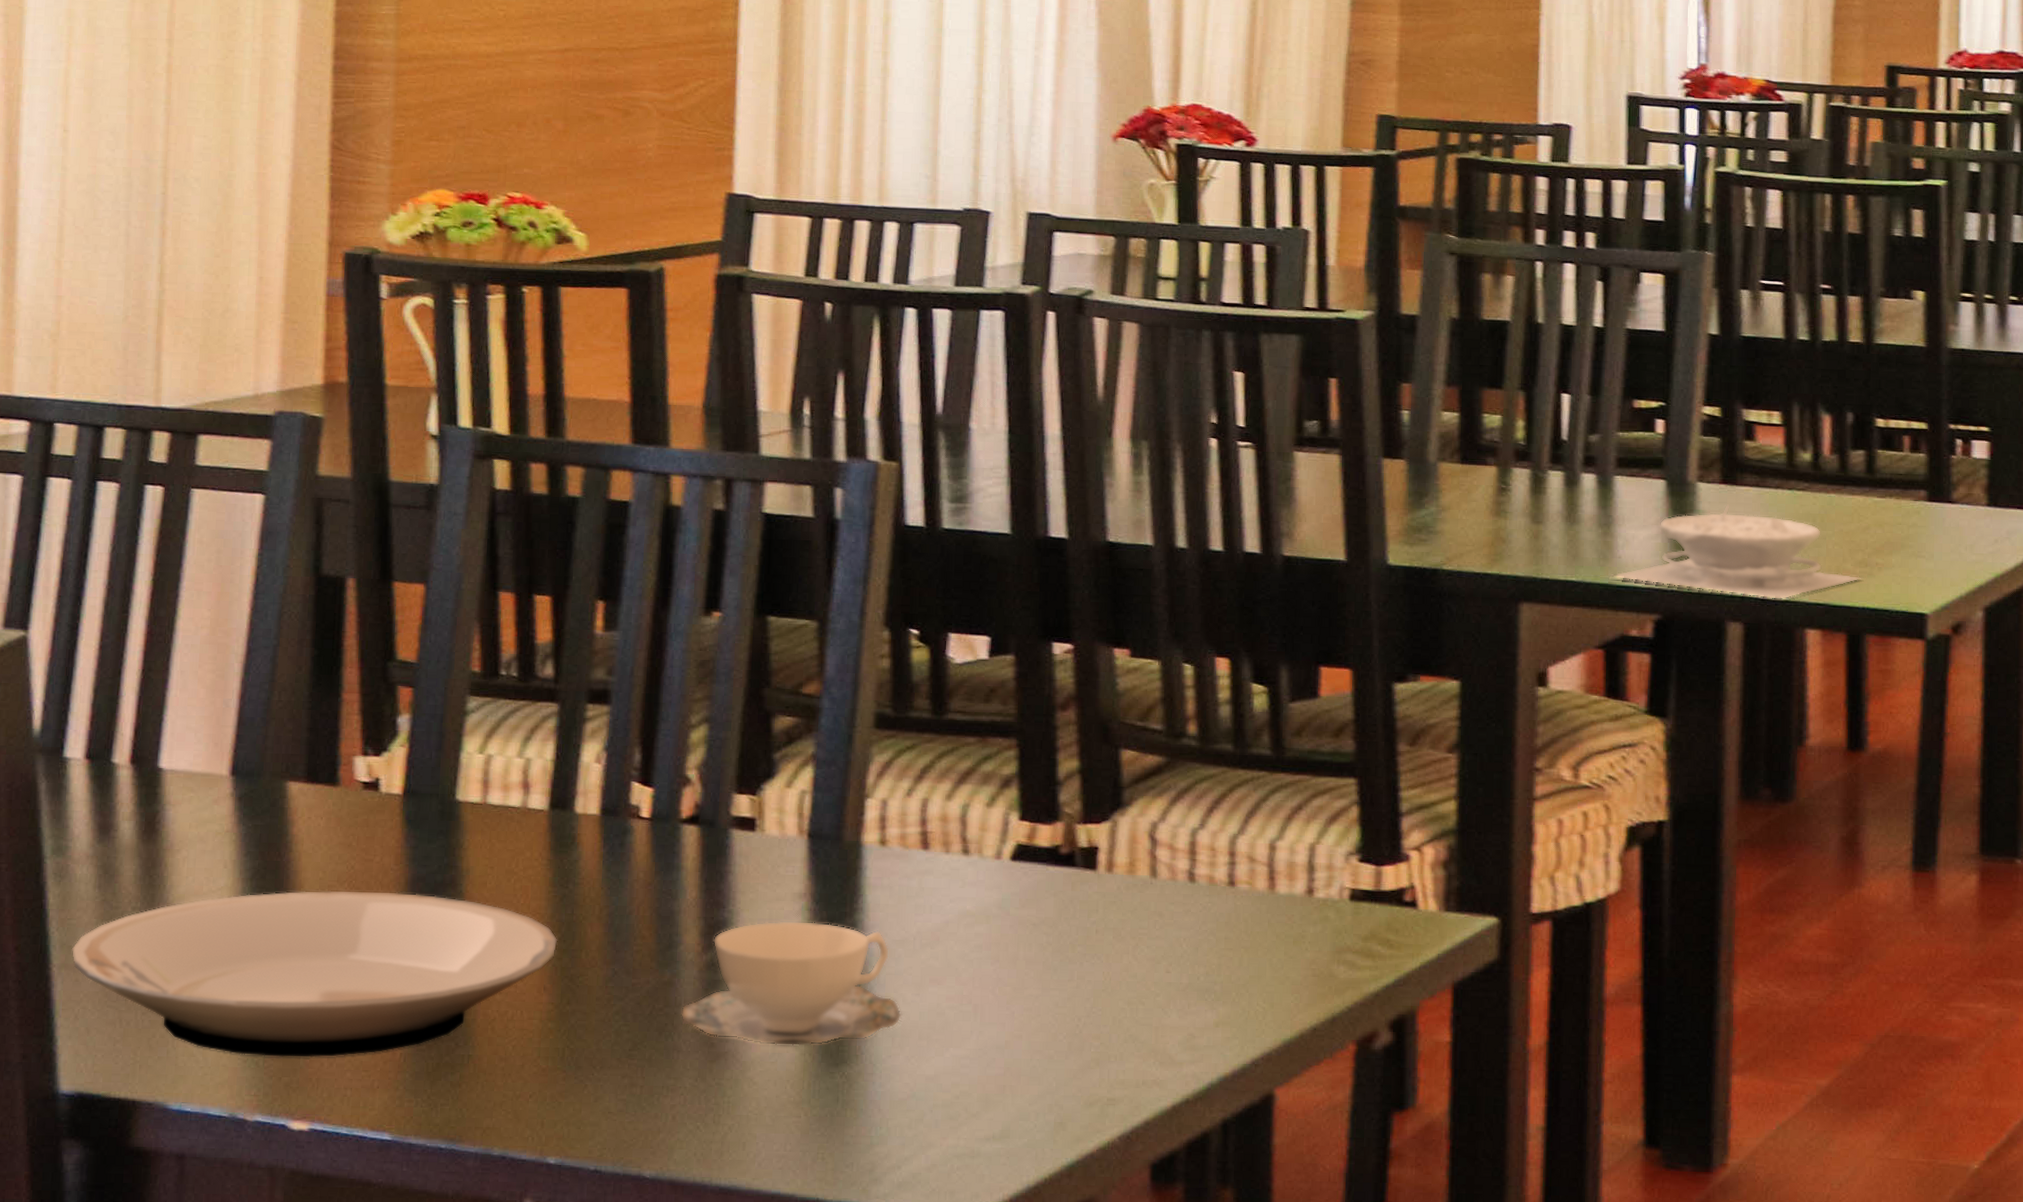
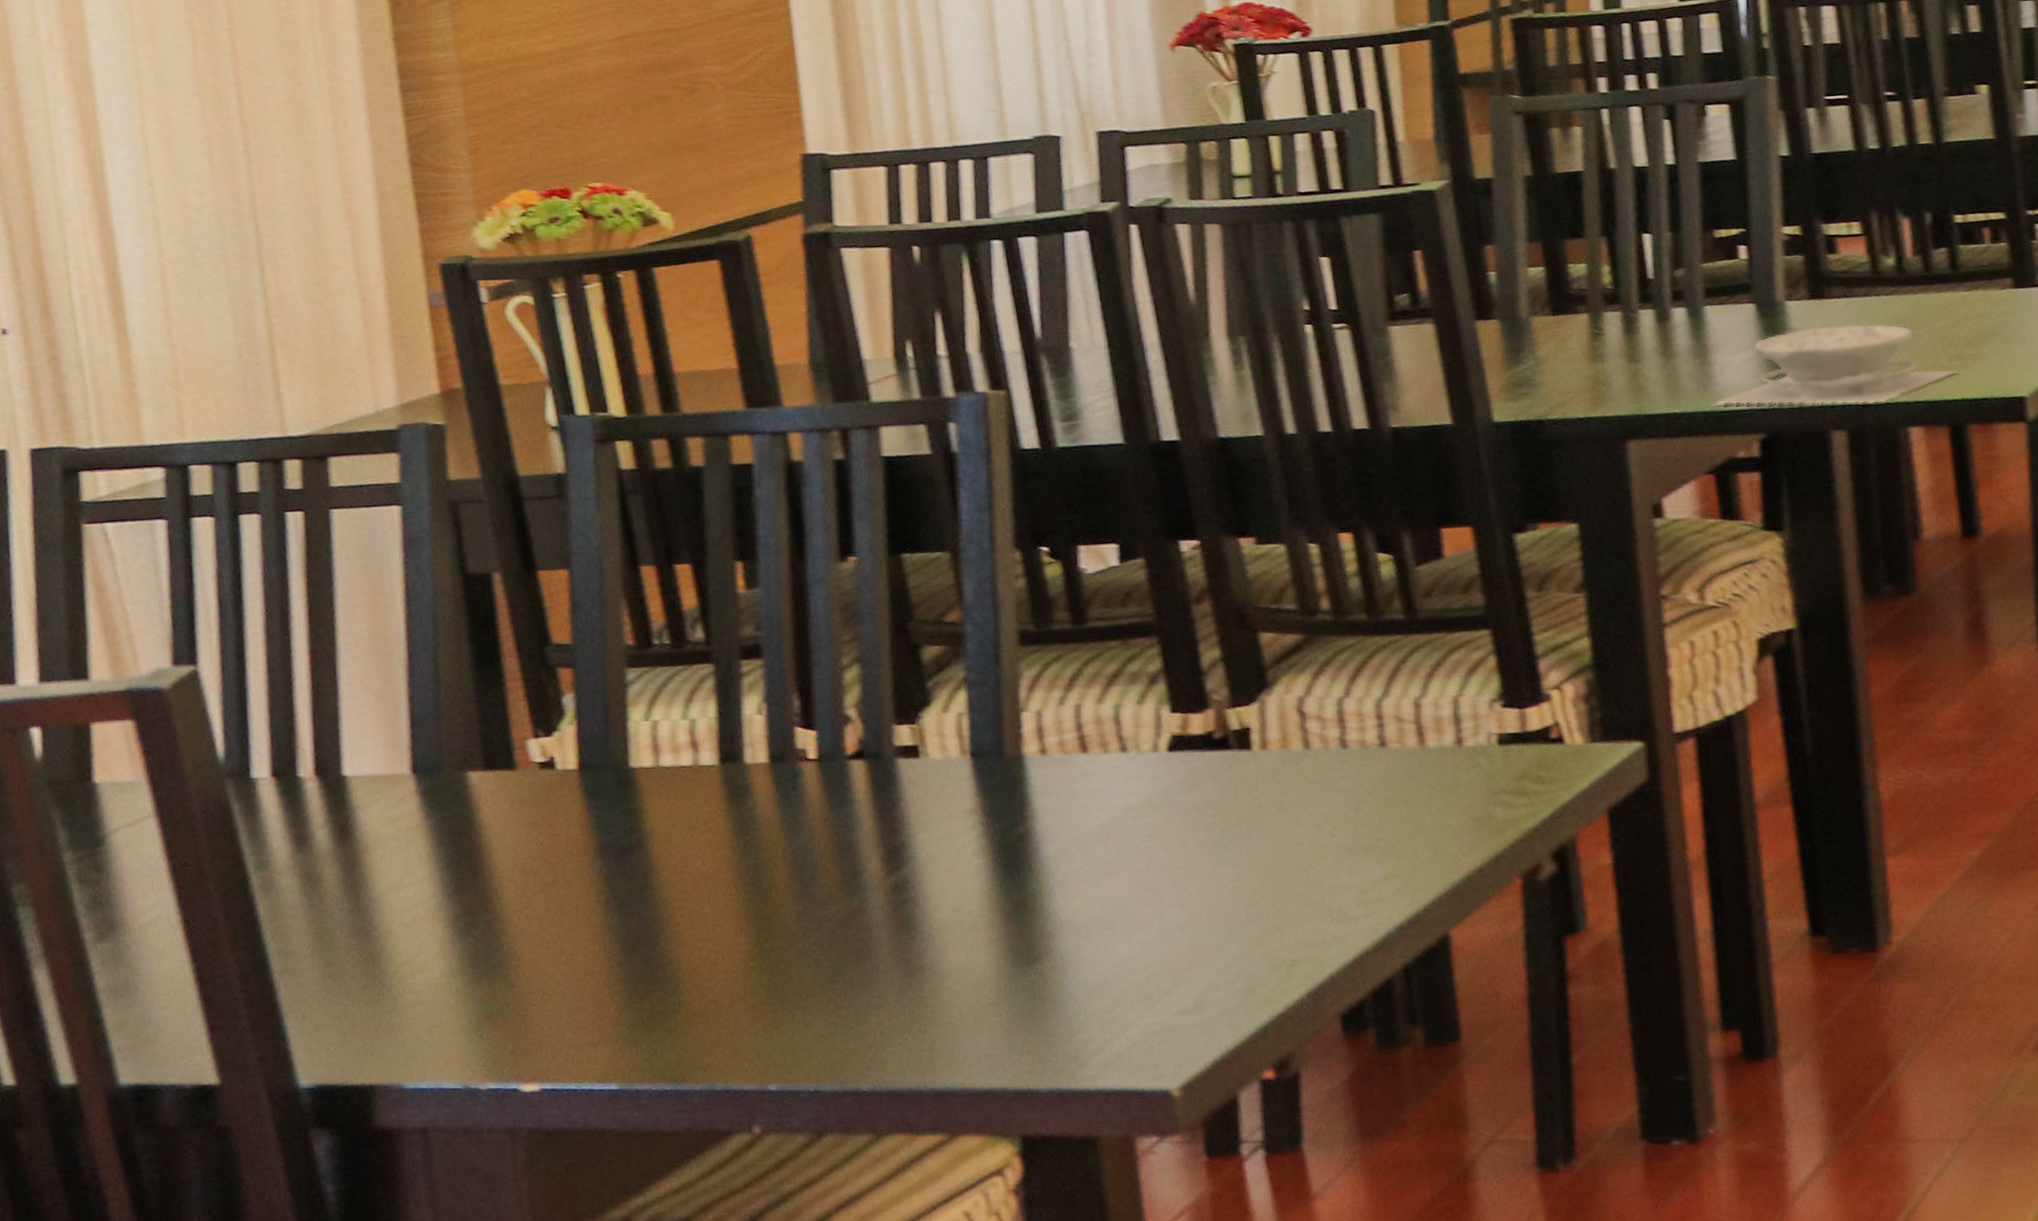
plate: present [72,890,558,1058] -> none [289,858,747,1030]
teacup: present [681,920,902,1046] -> none [874,833,1085,954]

